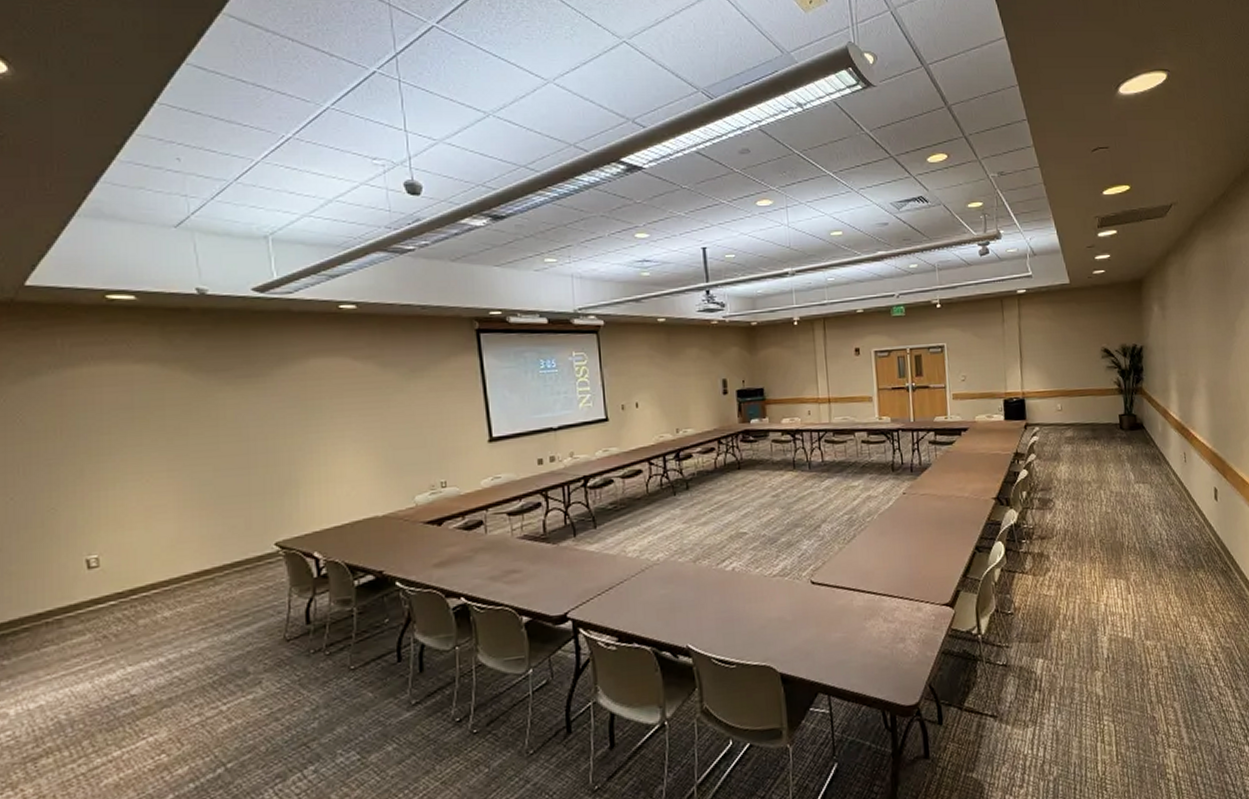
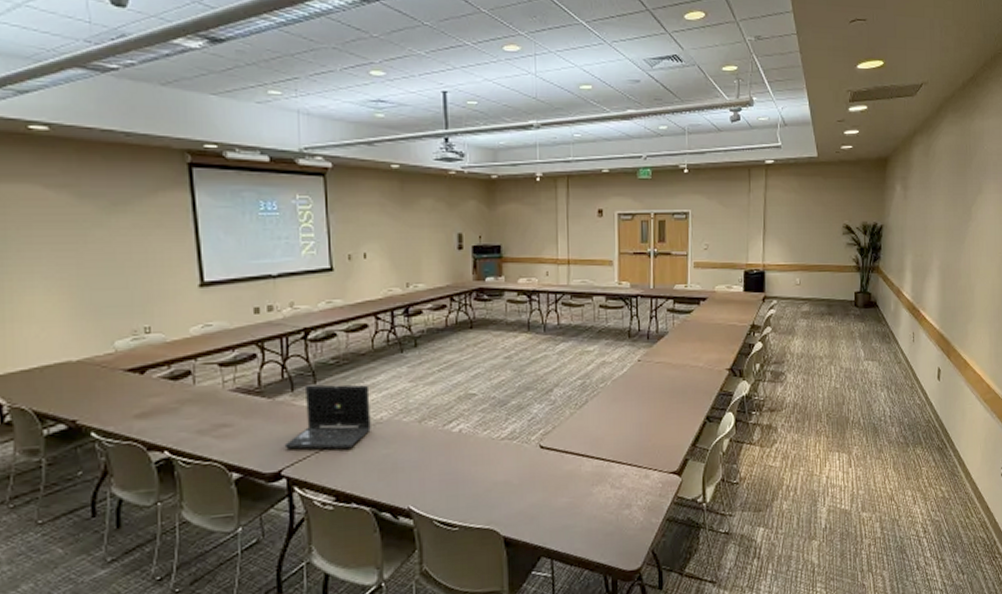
laptop: none [568,528,649,592] -> present [284,384,371,450]

